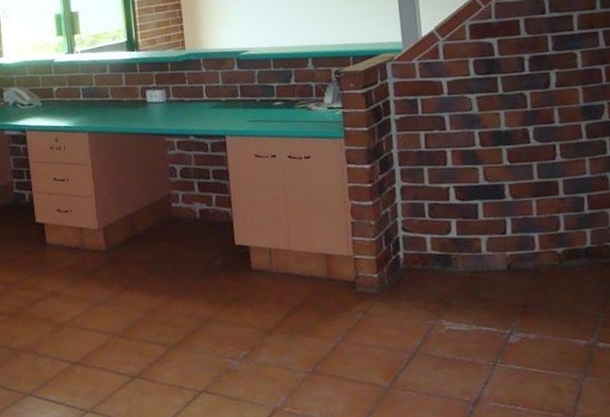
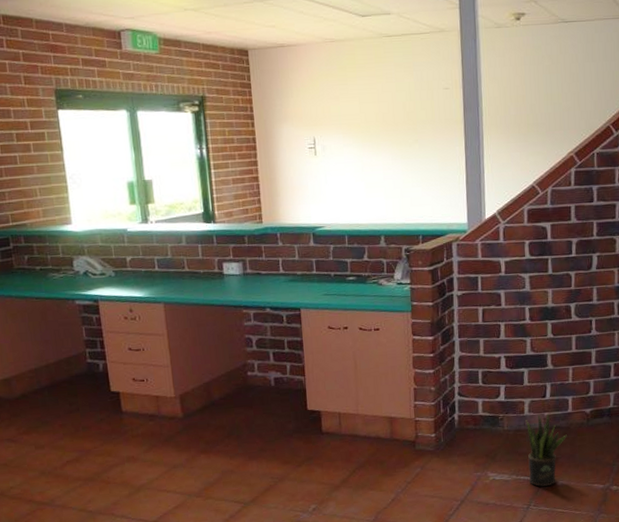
potted plant: none [483,253,536,341] -> present [525,413,567,487]

